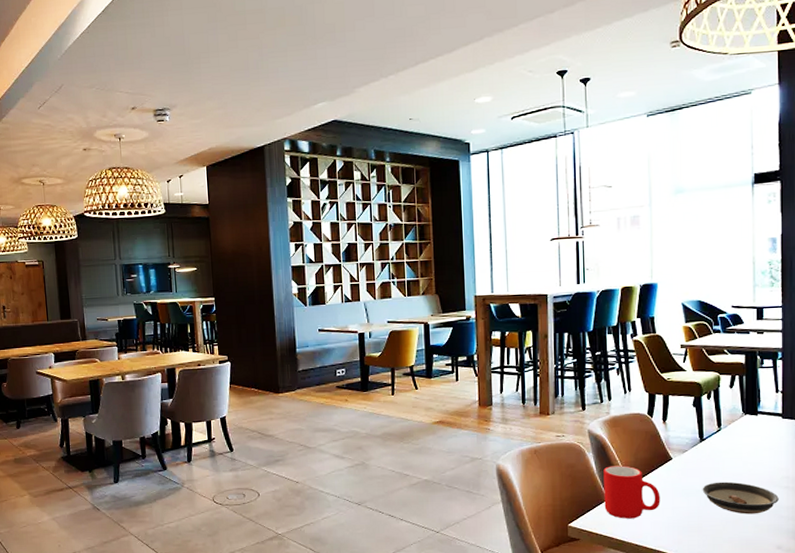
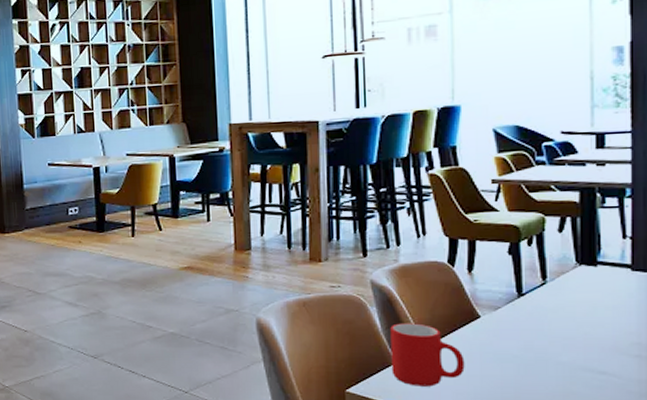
saucer: present [702,481,779,514] -> none [520,346,627,388]

